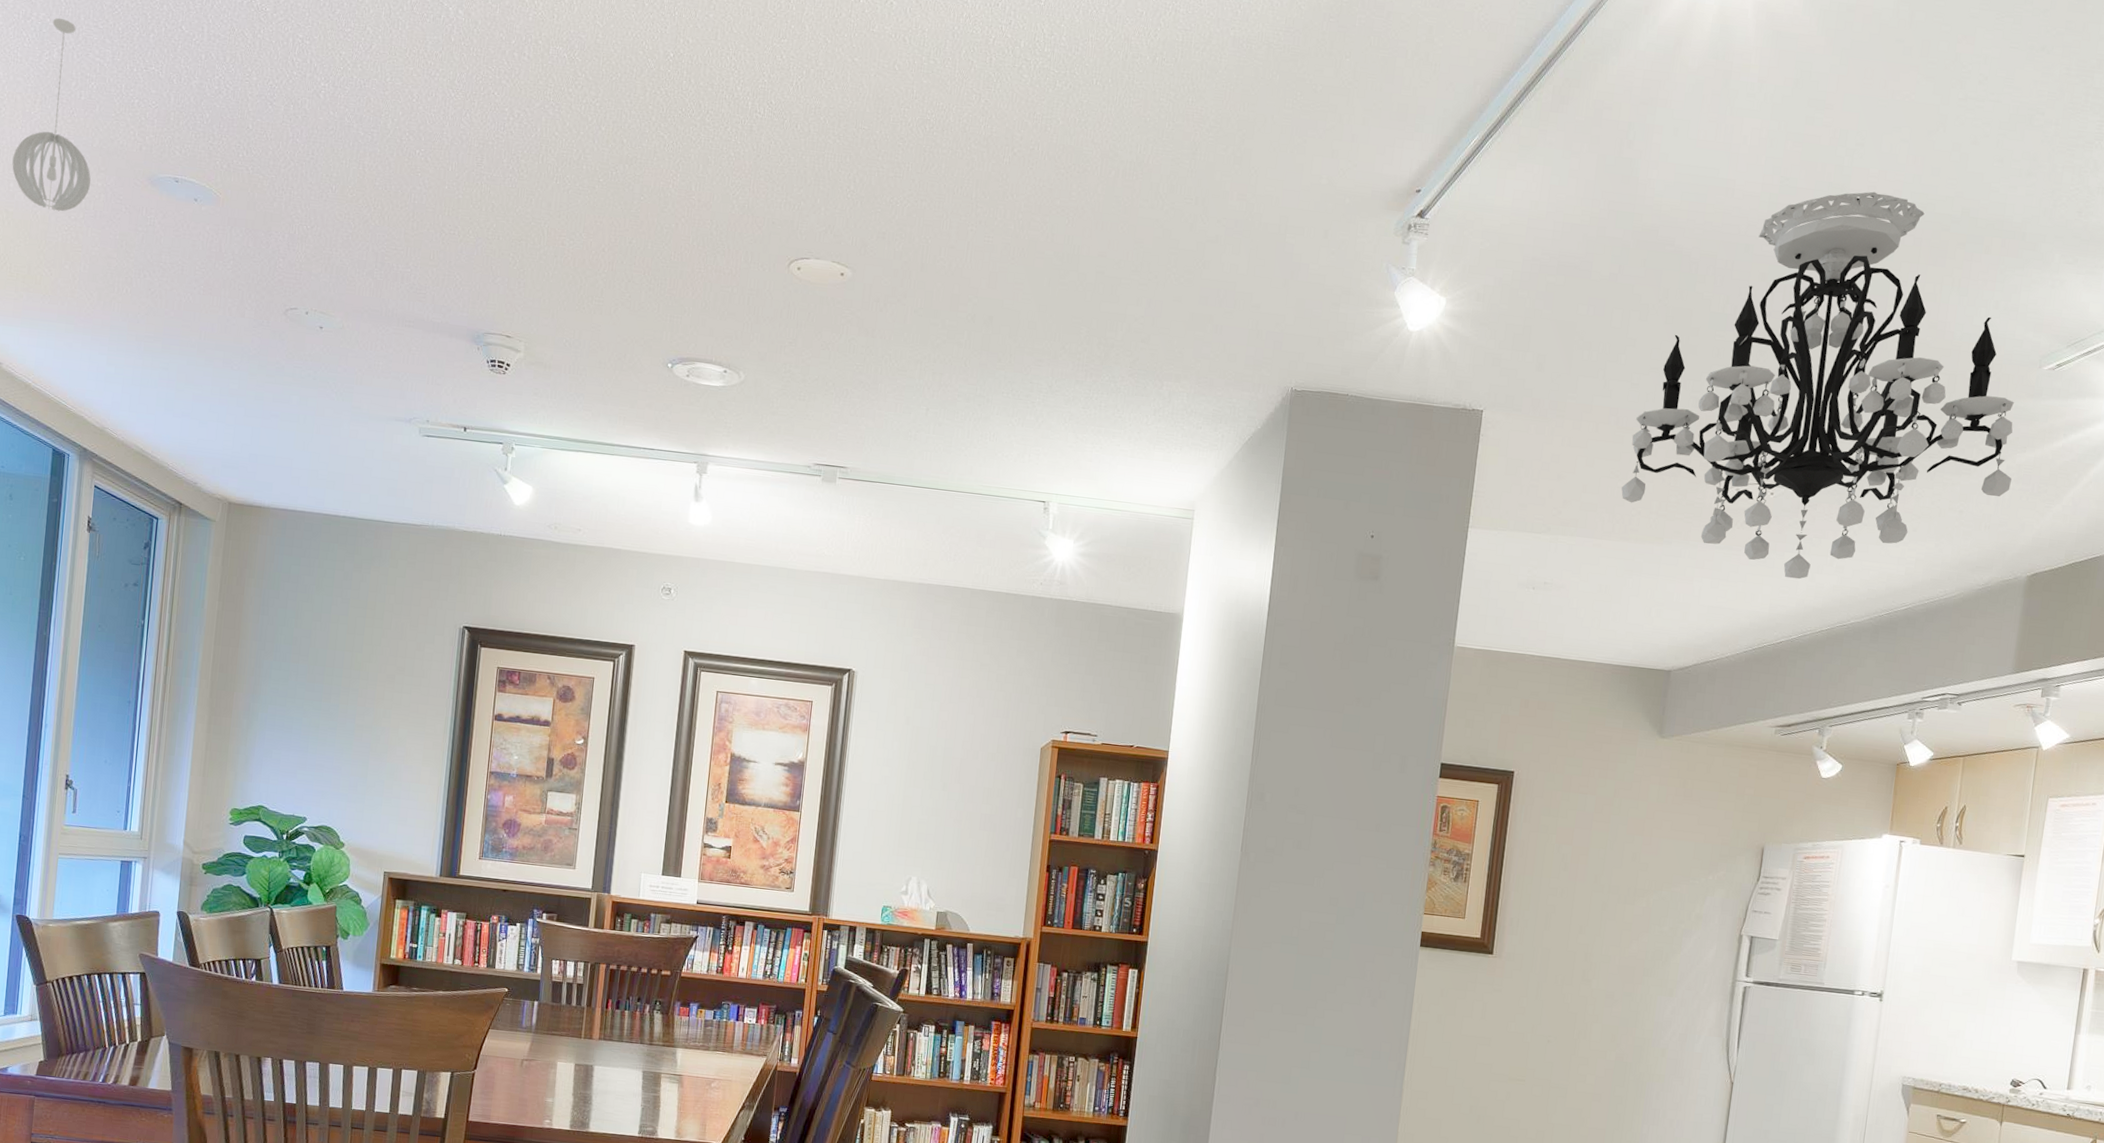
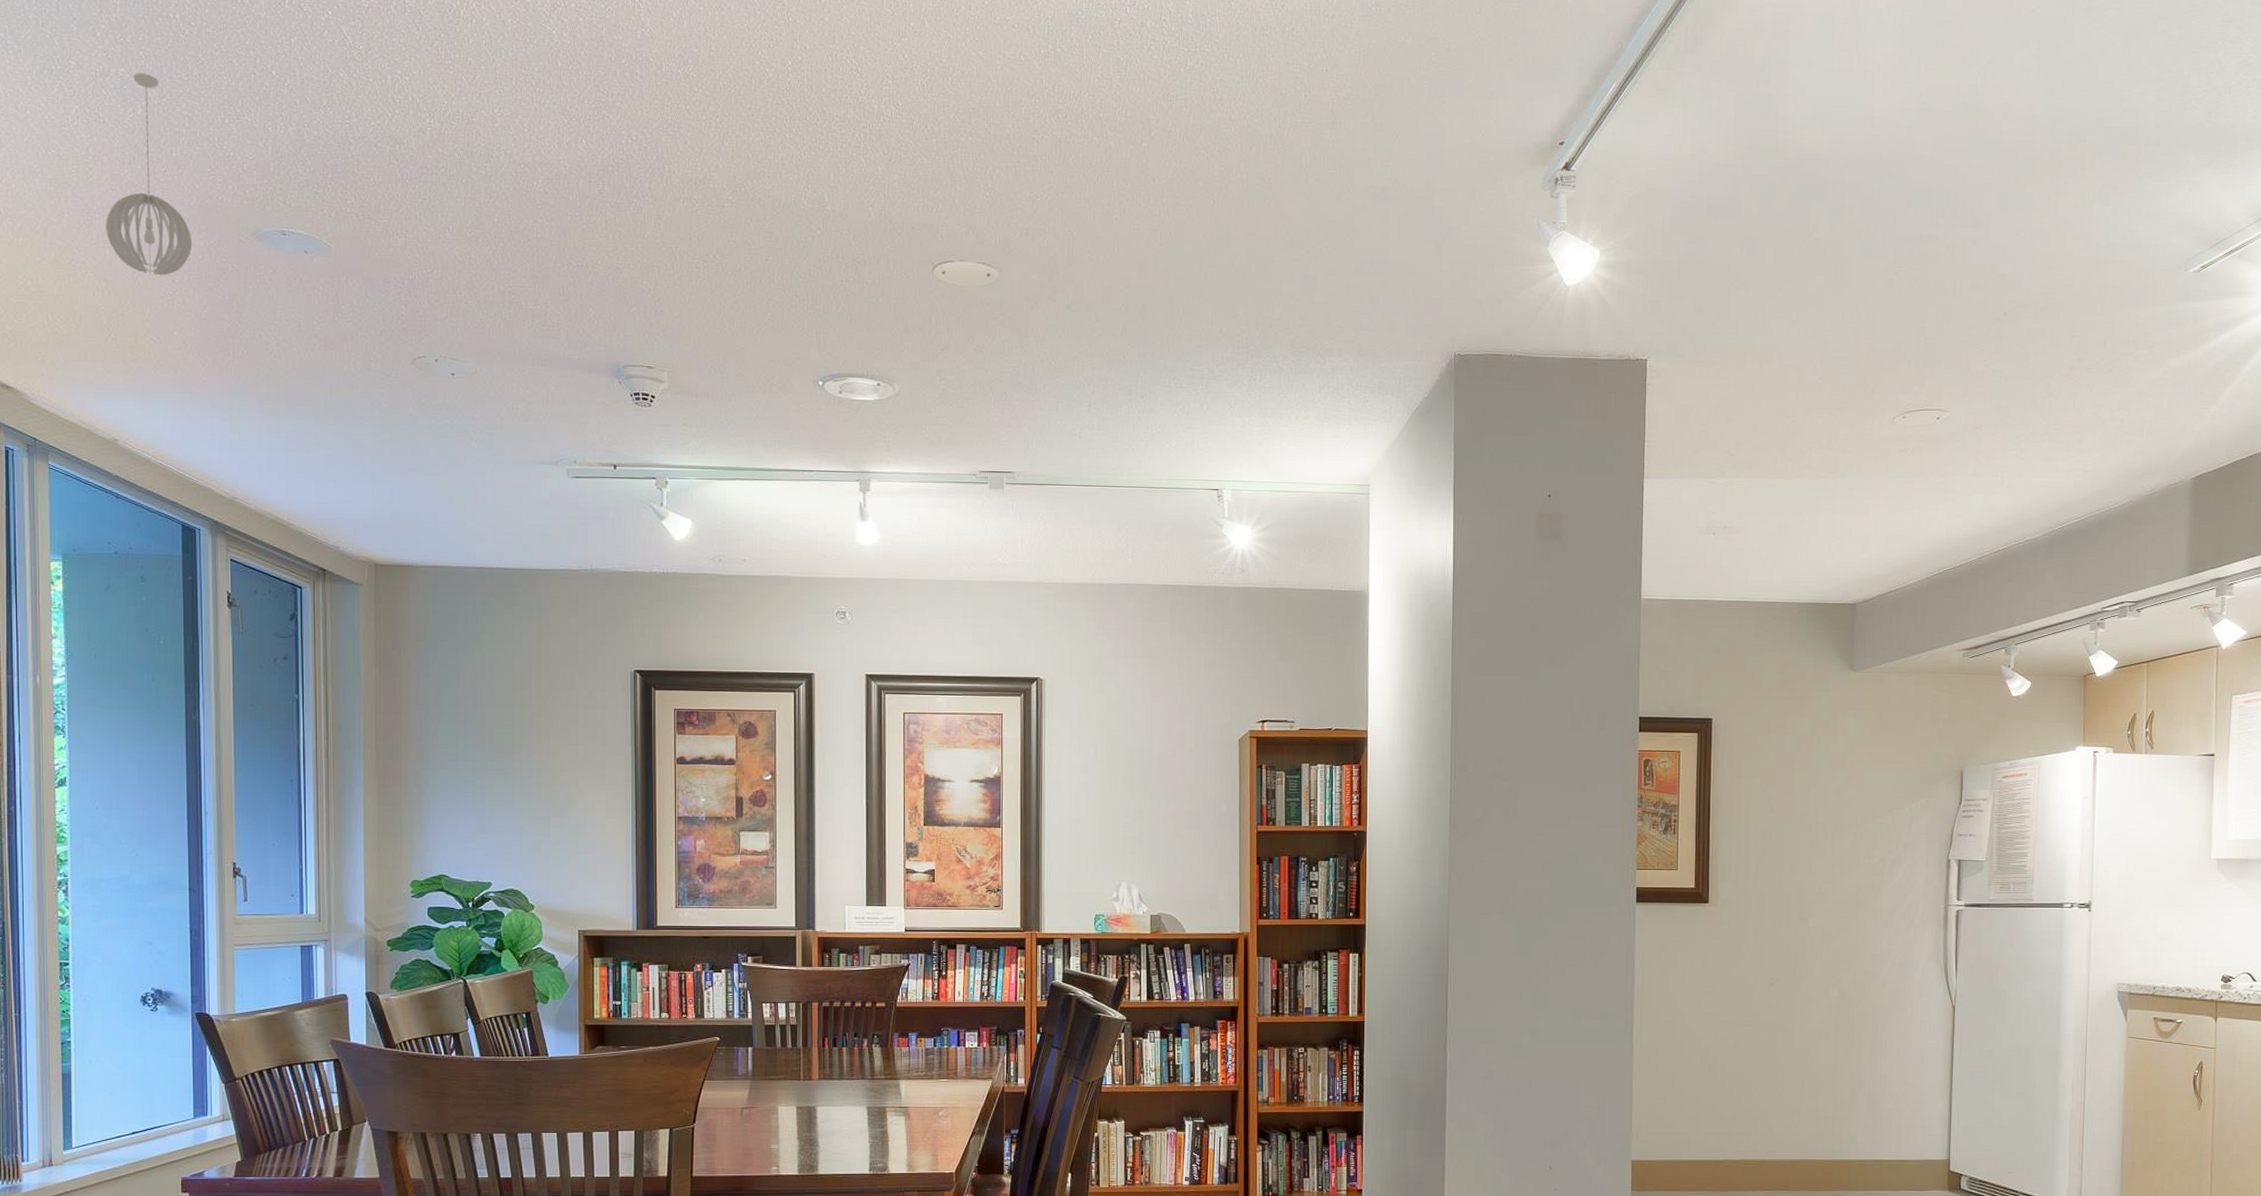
chandelier: present [1621,191,2014,580] -> none [1790,108,2168,501]

